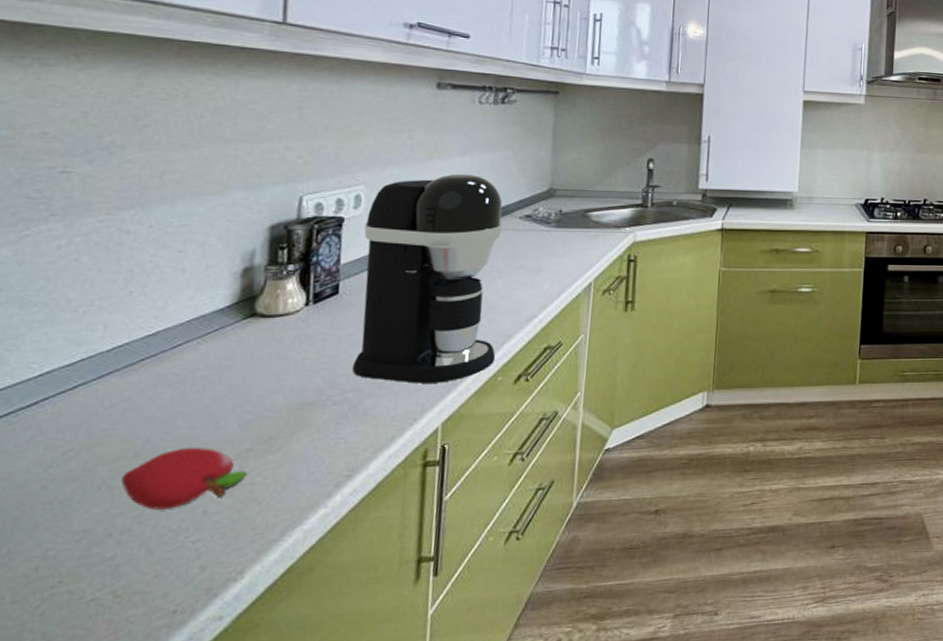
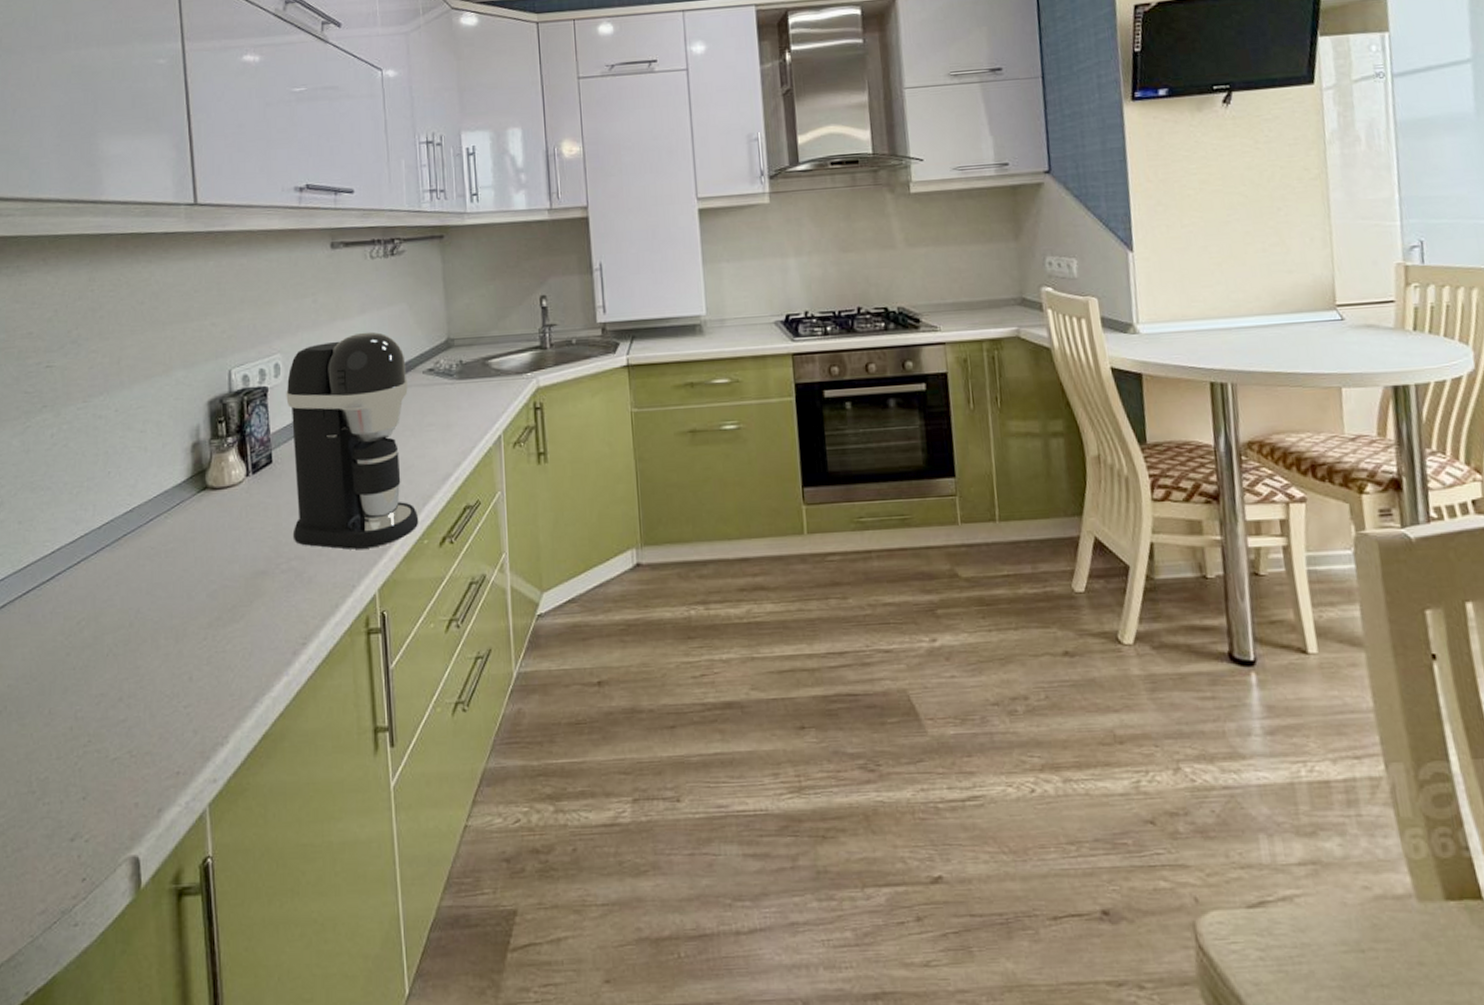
fruit: present [121,448,247,510] -> none [123,617,219,676]

